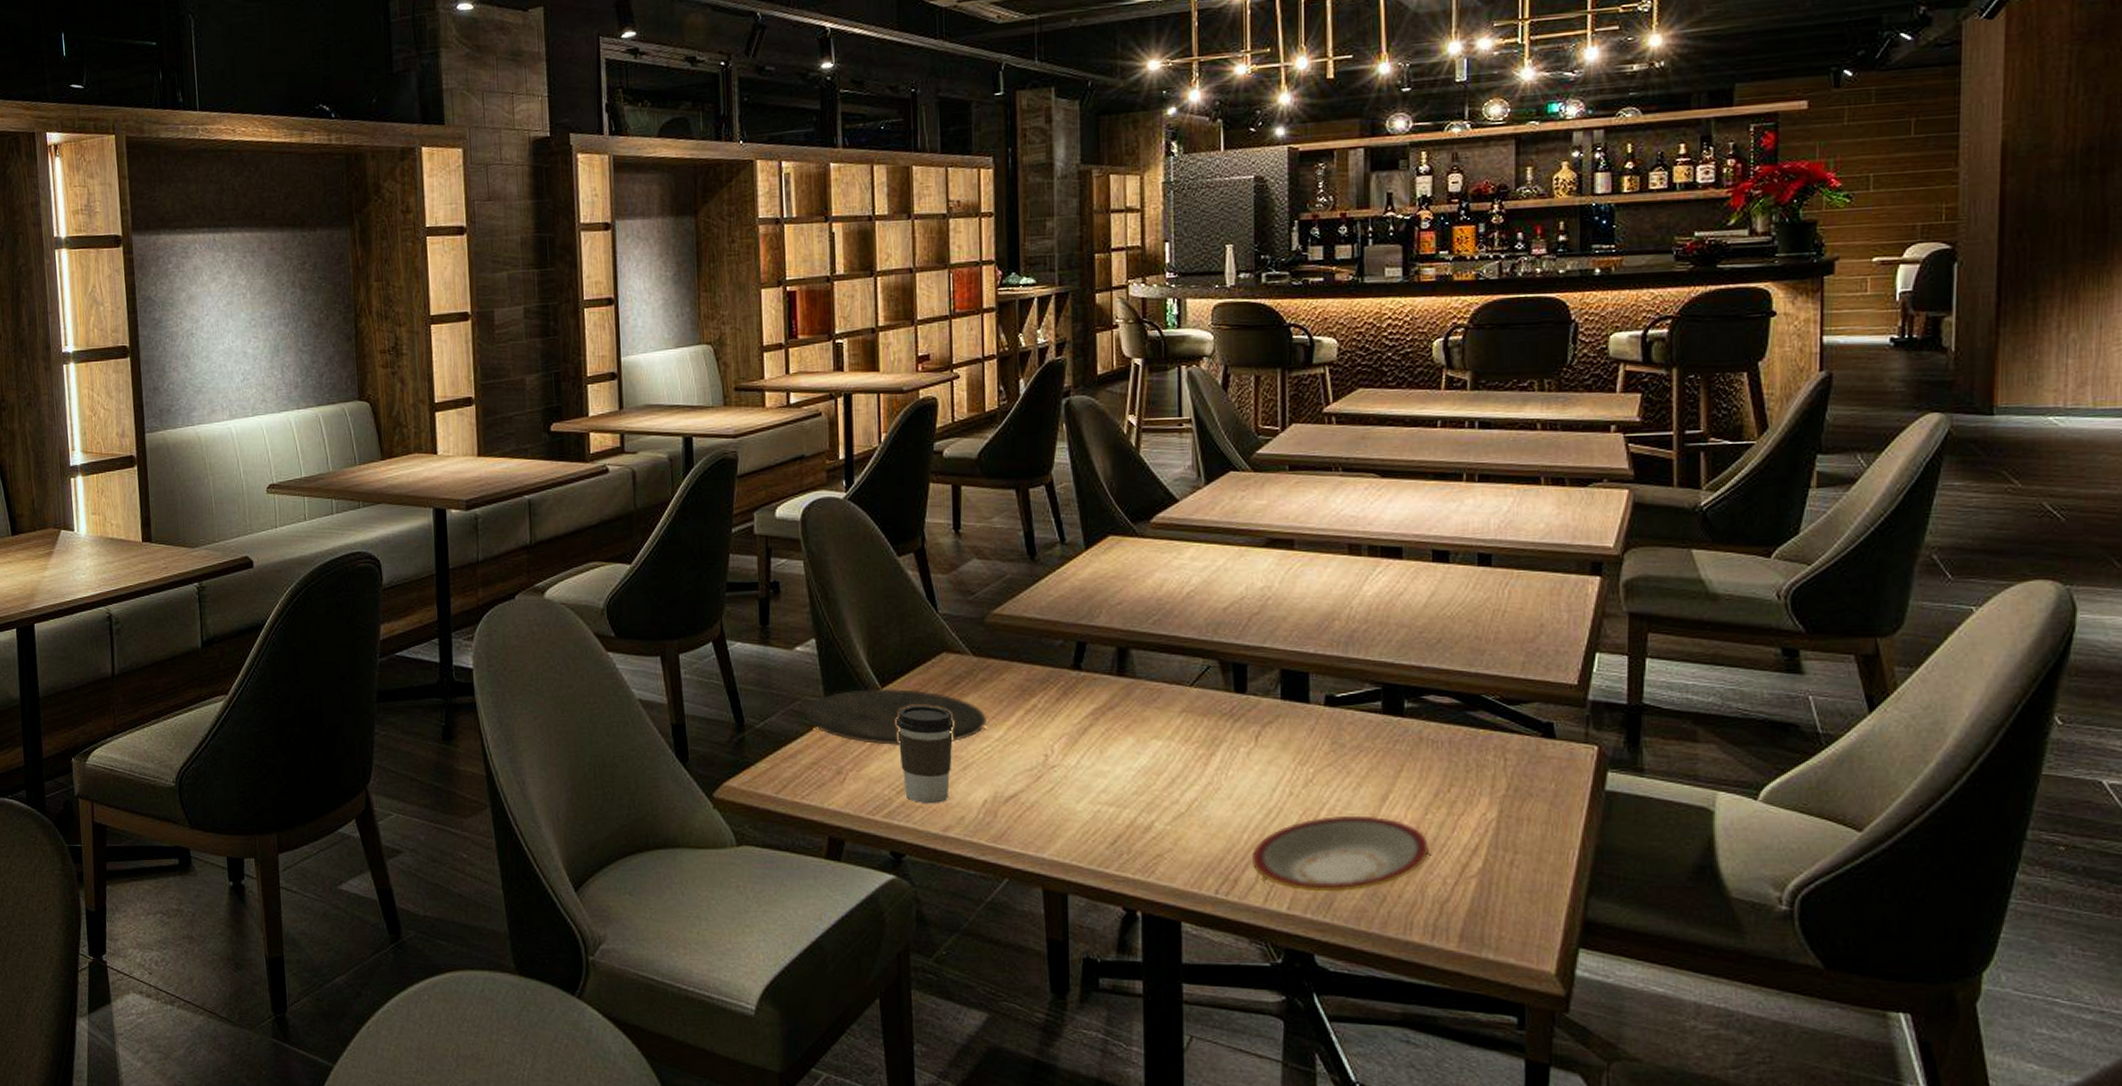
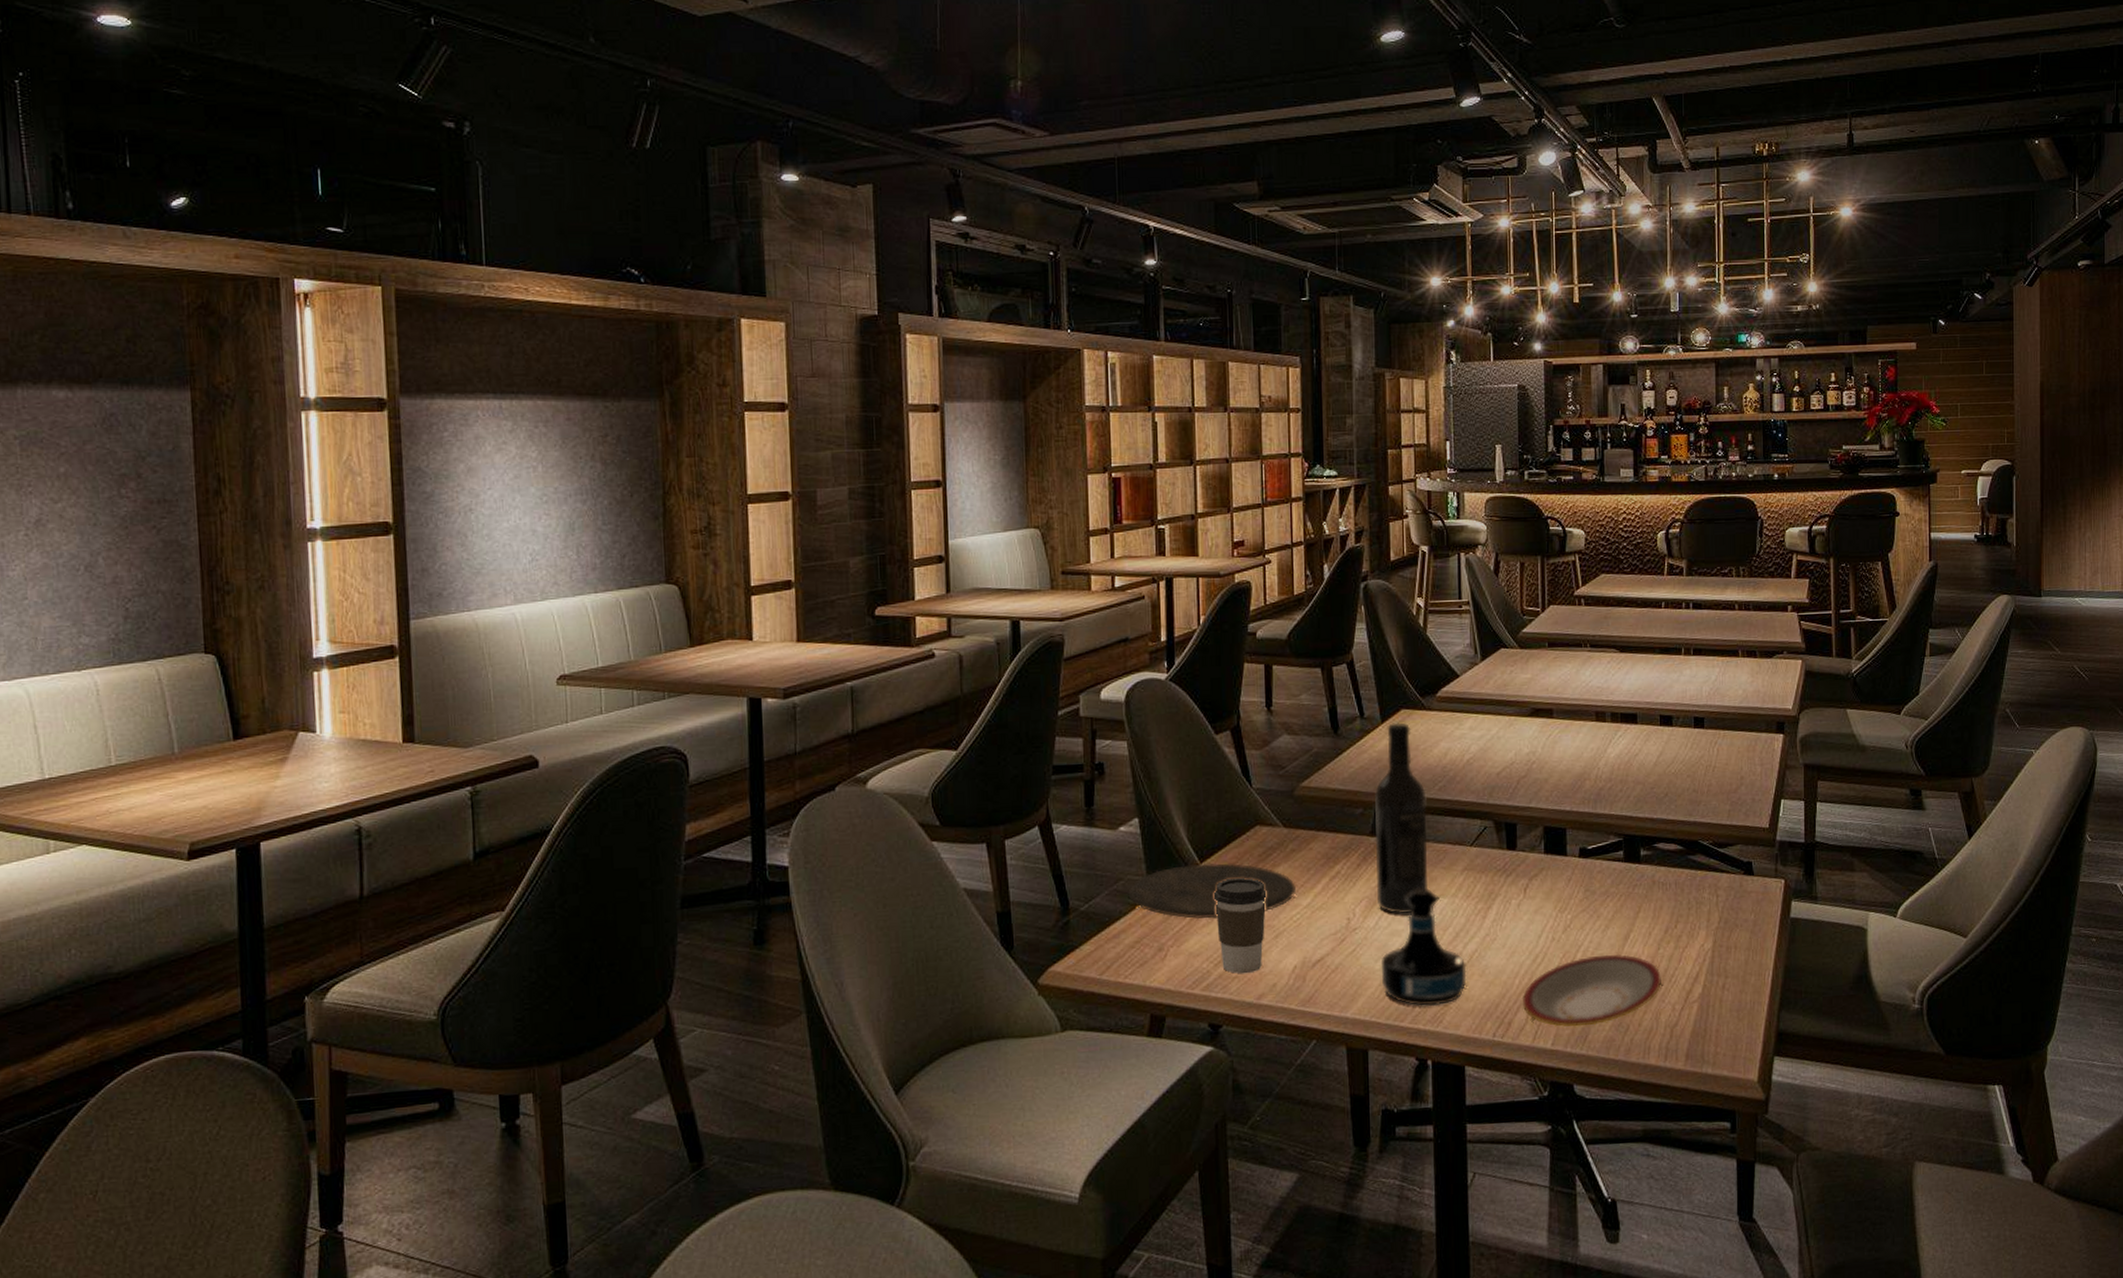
wine bottle: none [1077,549,1139,755] -> present [1375,722,1427,914]
tequila bottle: none [1083,727,1184,854] -> present [1381,887,1467,1006]

